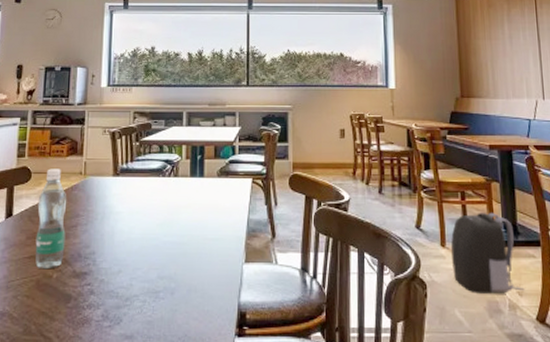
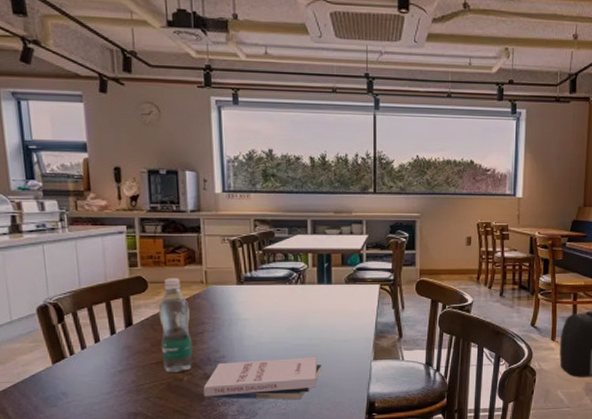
books: none [70,256,192,306] -> present [203,356,323,400]

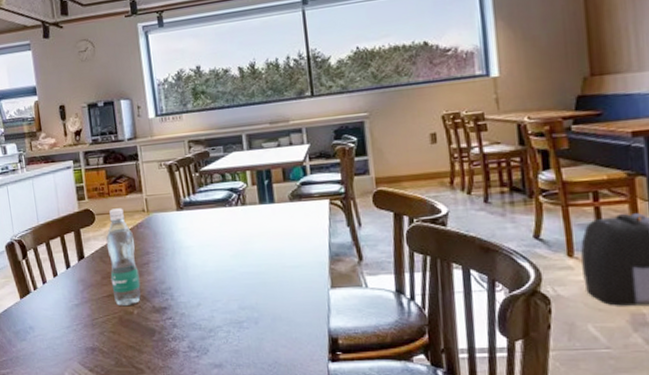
books: present [203,356,323,400] -> none [153,285,274,335]

